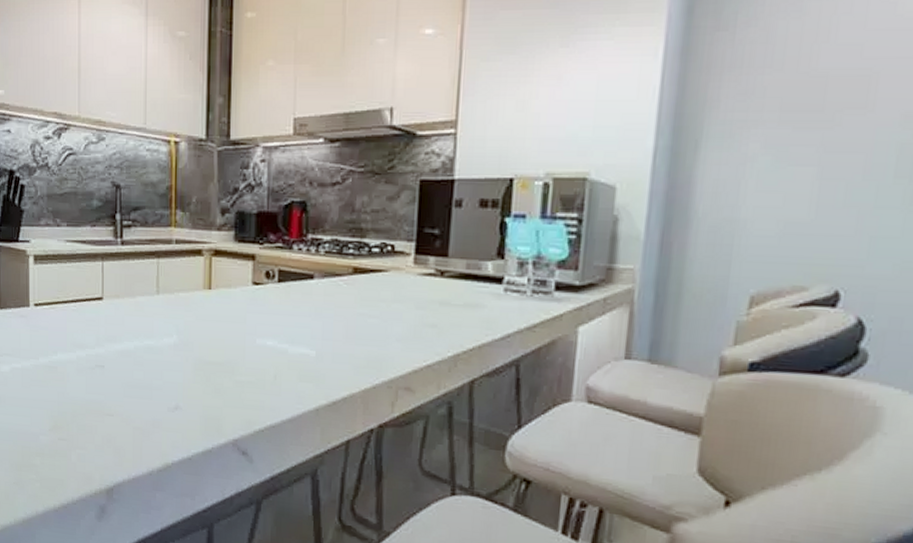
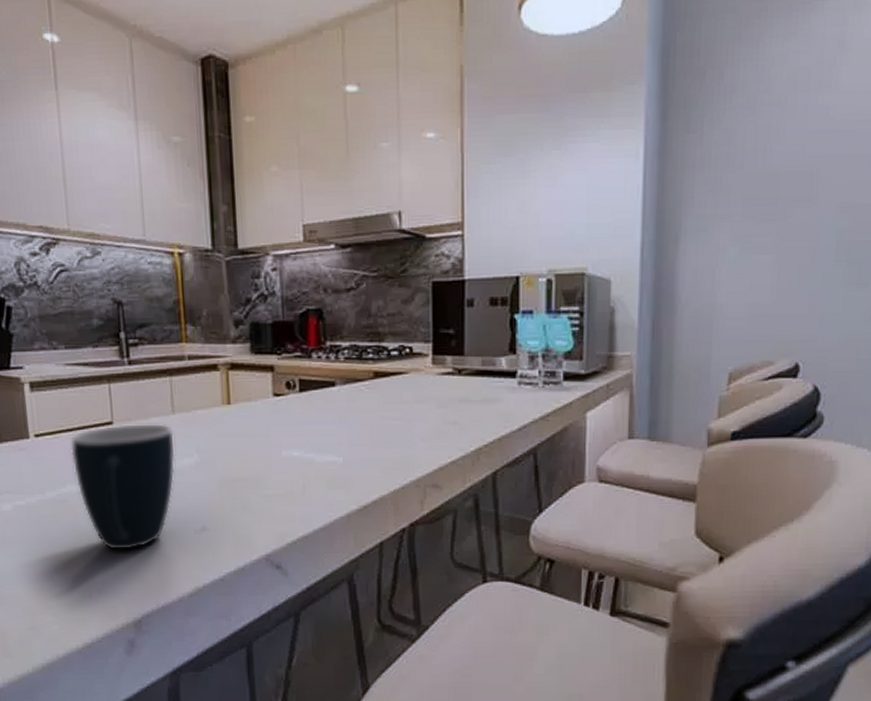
mug: none [64,300,156,421] -> present [70,423,175,551]

